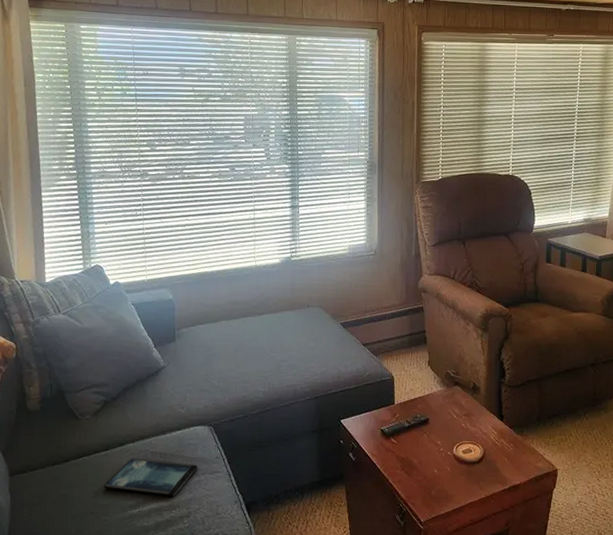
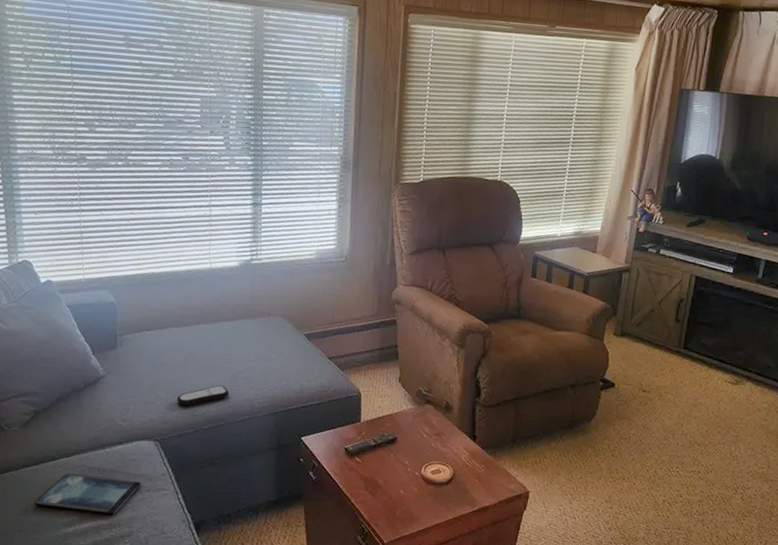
remote control: none [228,372,275,393] -> present [176,384,230,406]

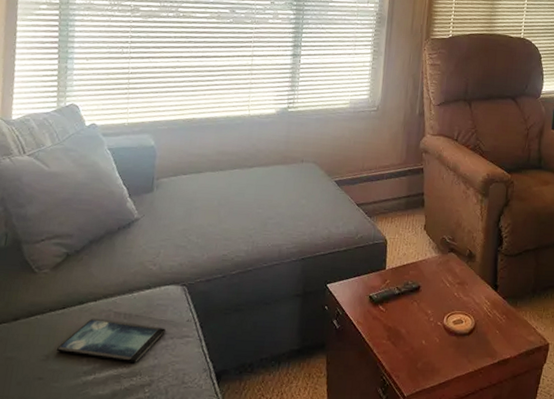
remote control: present [176,384,230,406] -> none [207,229,260,251]

